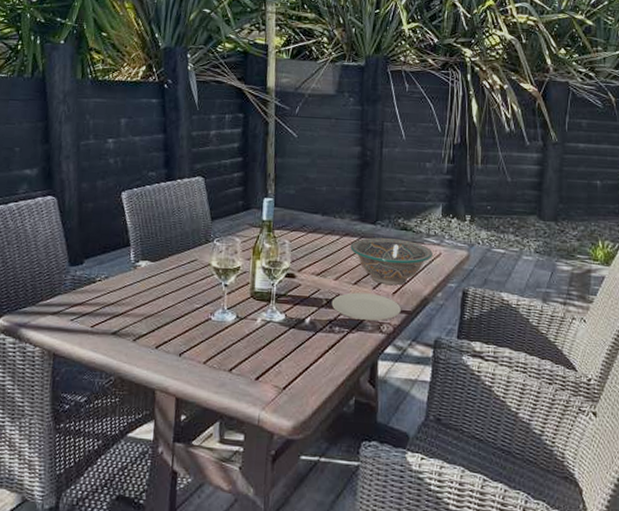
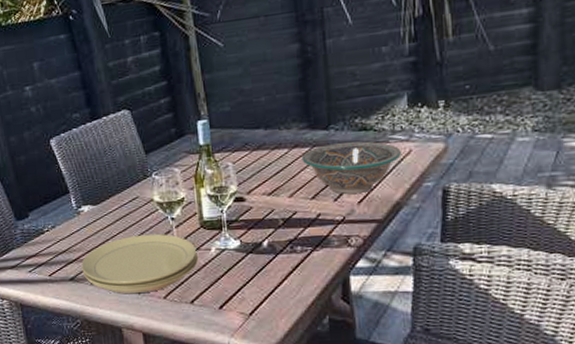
plate: none [126,296,244,356] -> present [81,233,199,294]
plate: present [331,292,401,322] -> none [289,206,370,236]

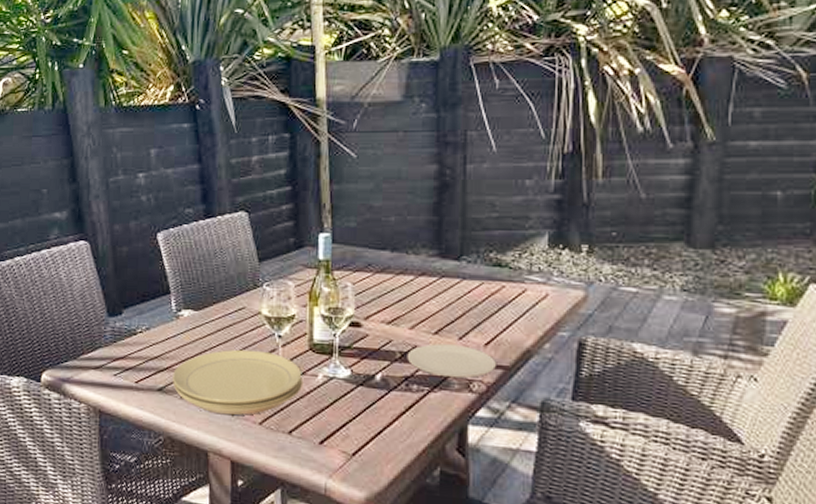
plate: none [289,206,370,236] -> present [407,344,496,379]
bowl: present [301,141,401,195] -> none [428,277,537,335]

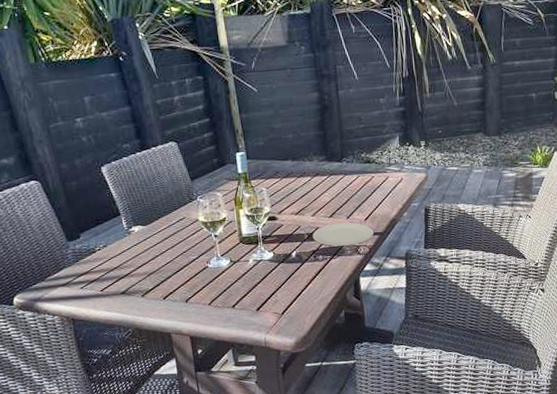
plate: present [173,349,304,416] -> none [132,249,239,304]

